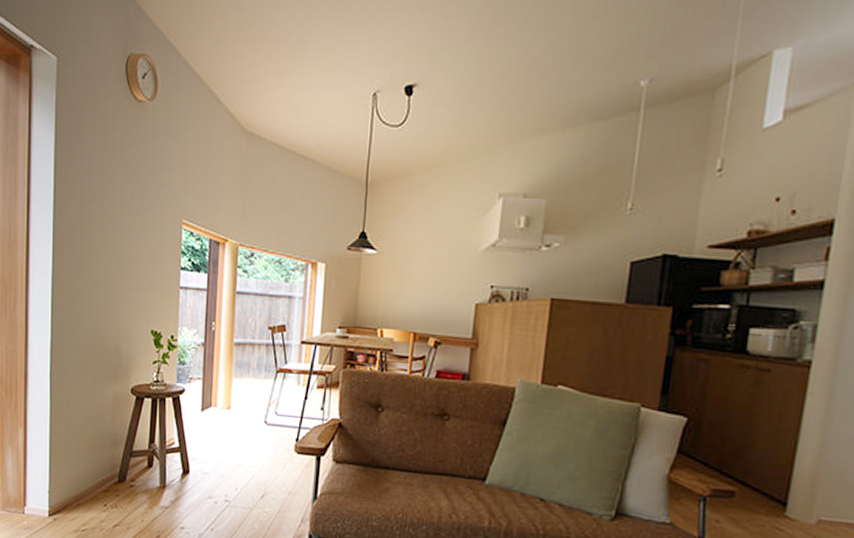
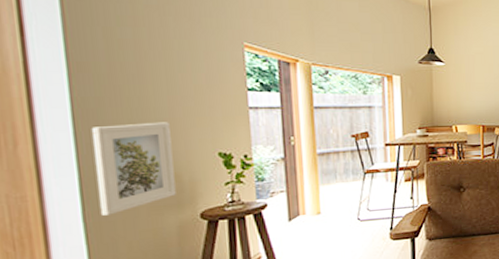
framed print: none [61,294,117,377] -> present [91,122,176,216]

